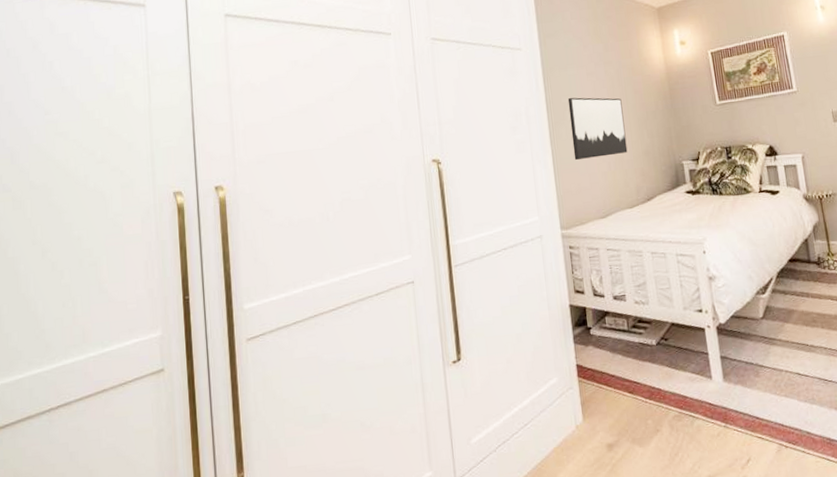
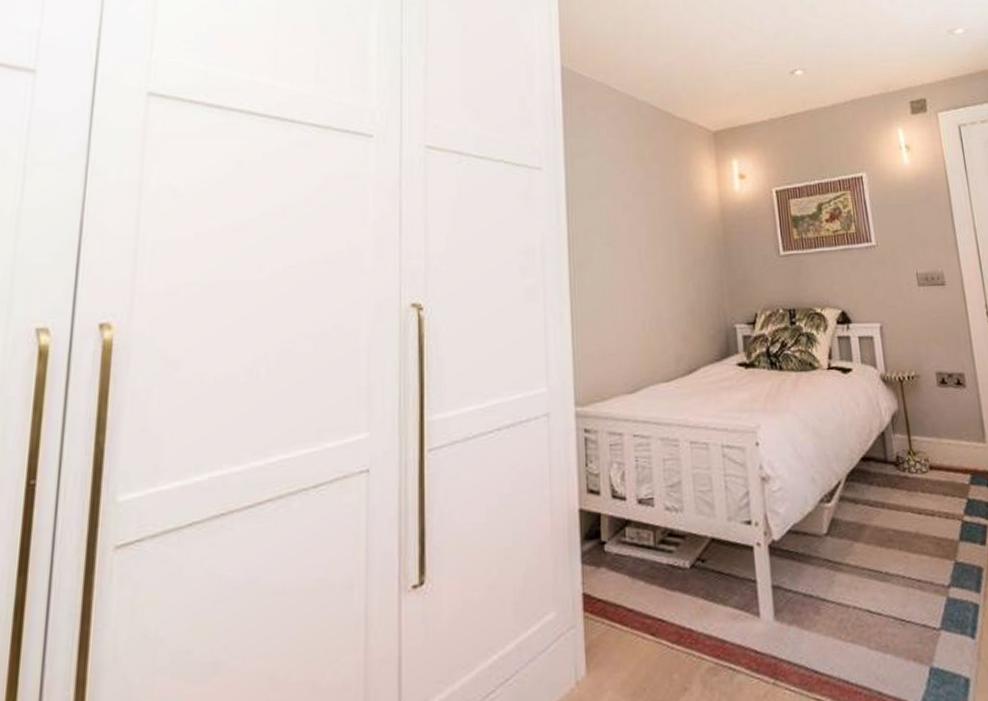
wall art: present [567,97,628,160] -> none [595,235,668,315]

